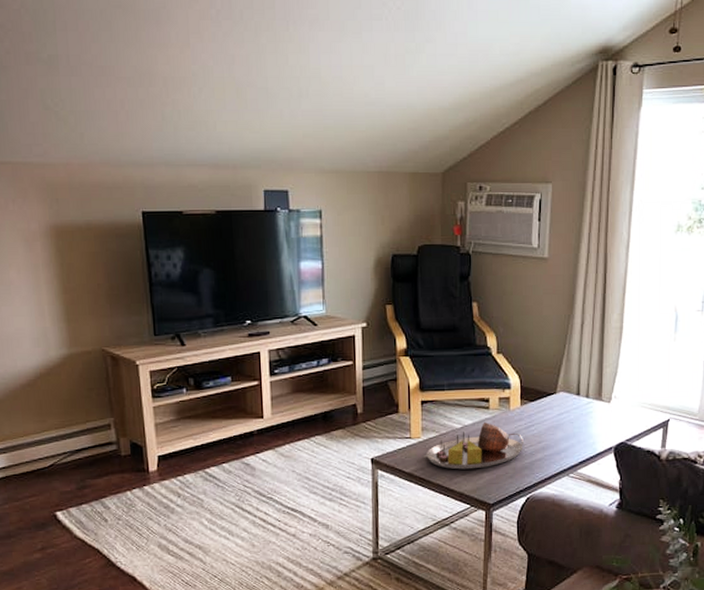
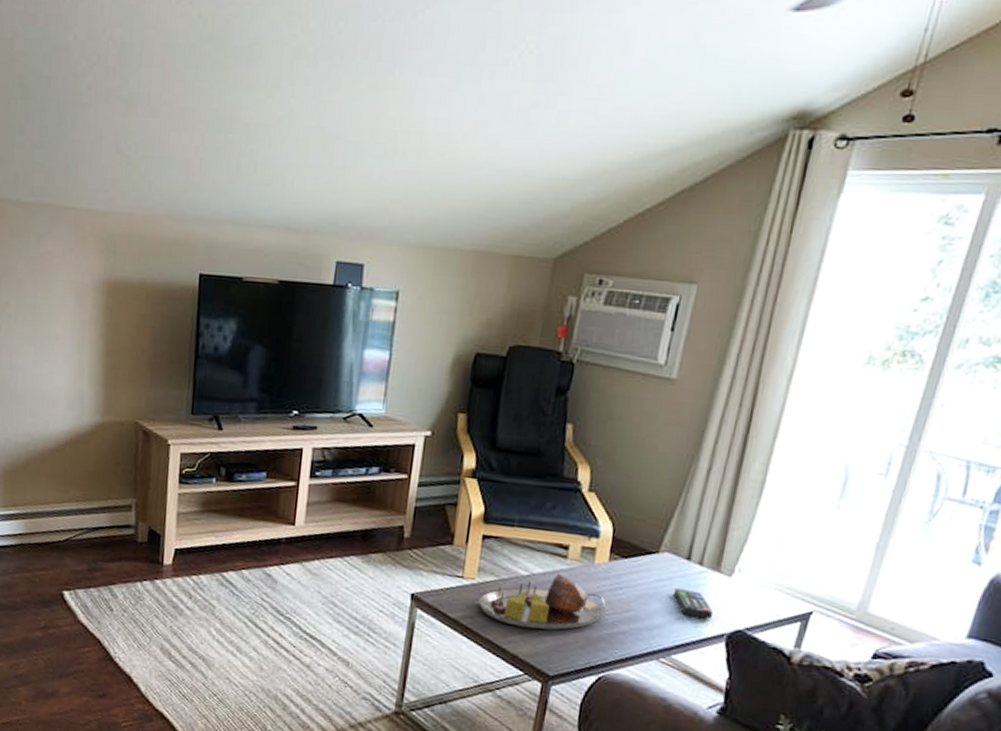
remote control: none [572,418,601,438] -> present [674,588,713,620]

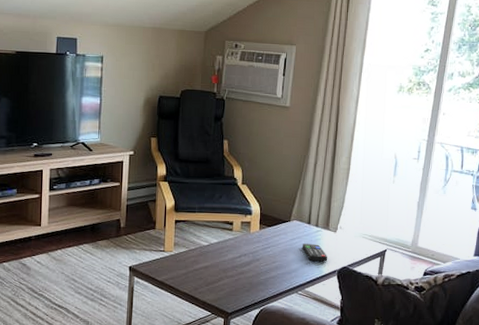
serving tray: present [474,574,606,630] -> none [173,242,260,282]

